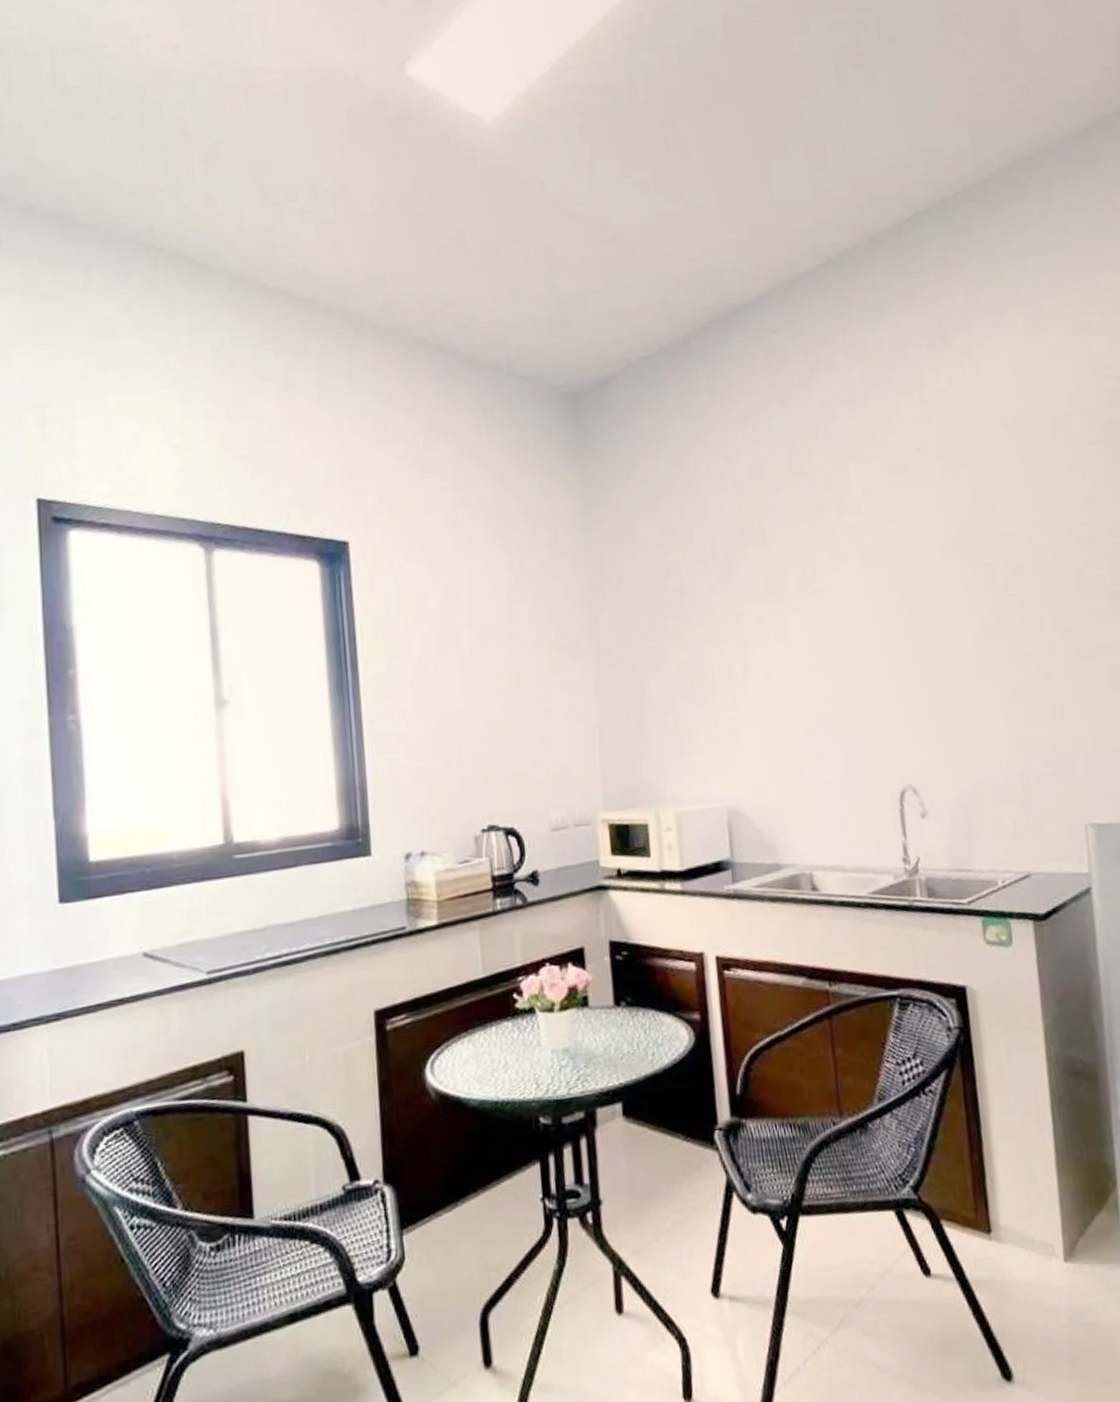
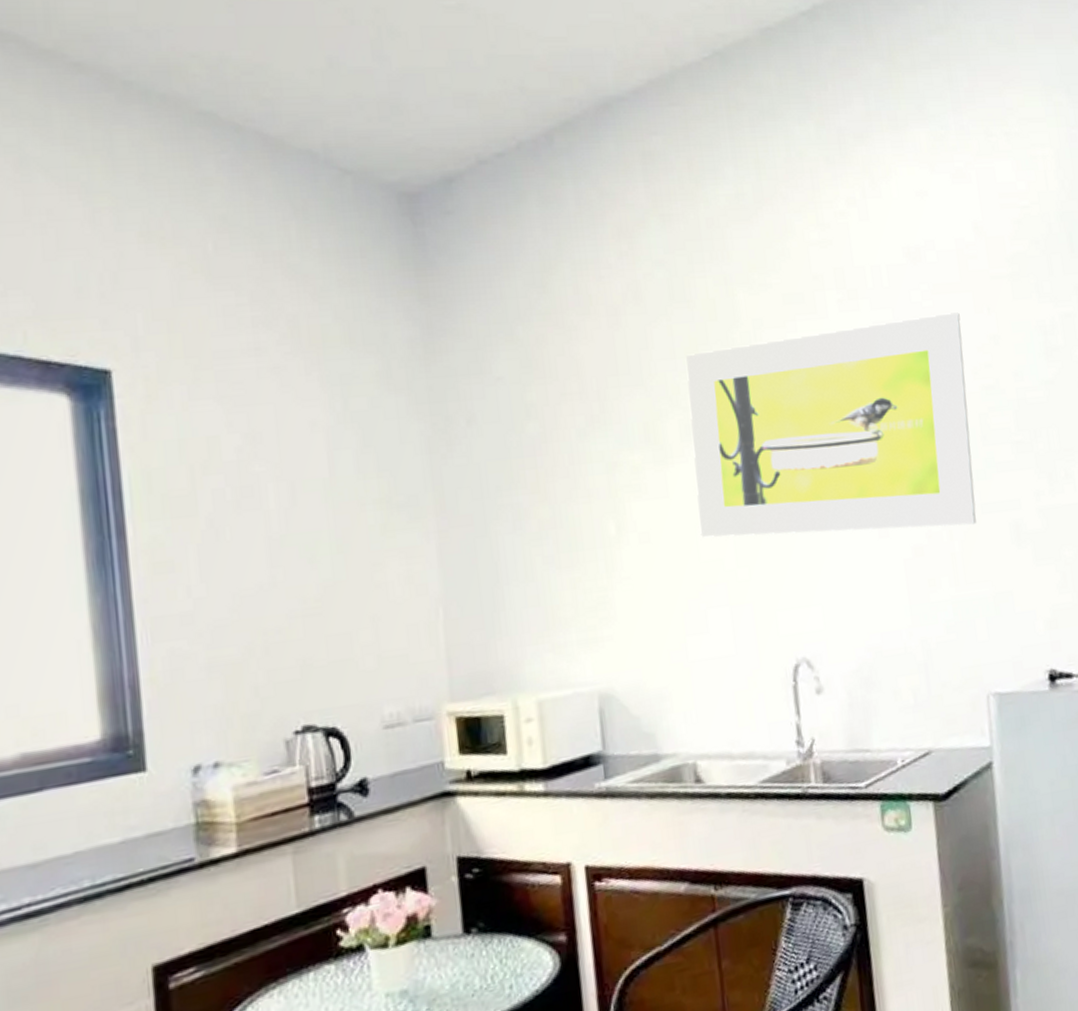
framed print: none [803,476,1074,678] -> present [686,312,976,538]

